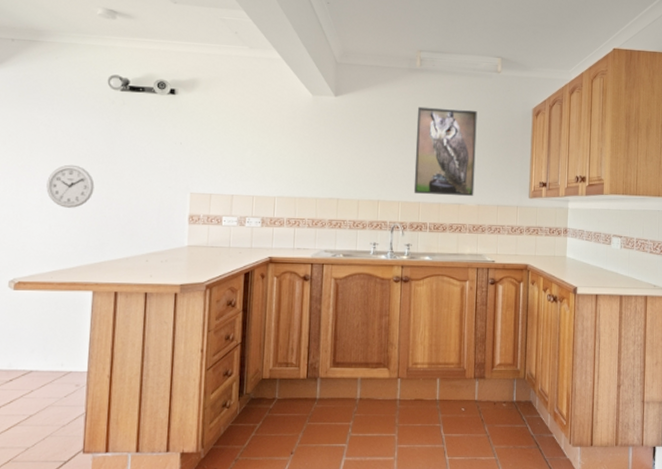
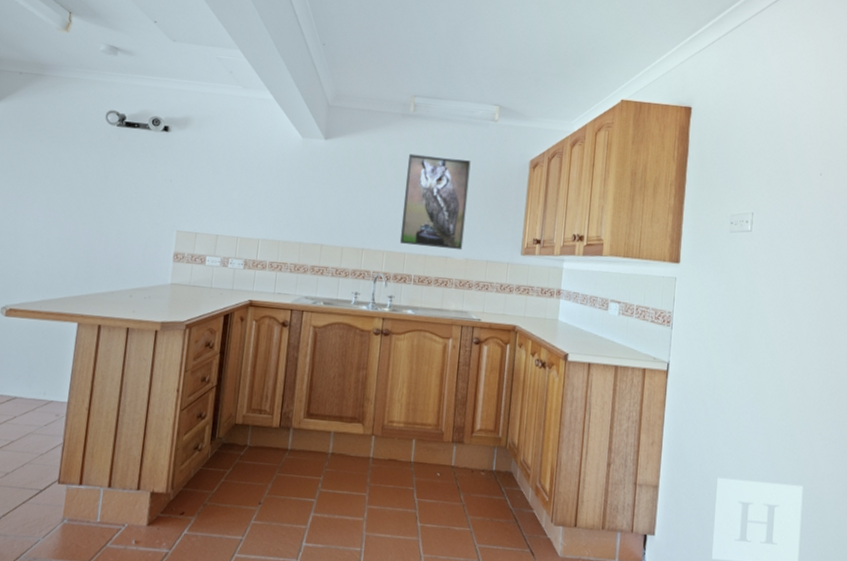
wall clock: present [46,164,95,208] -> none [41,196,87,240]

